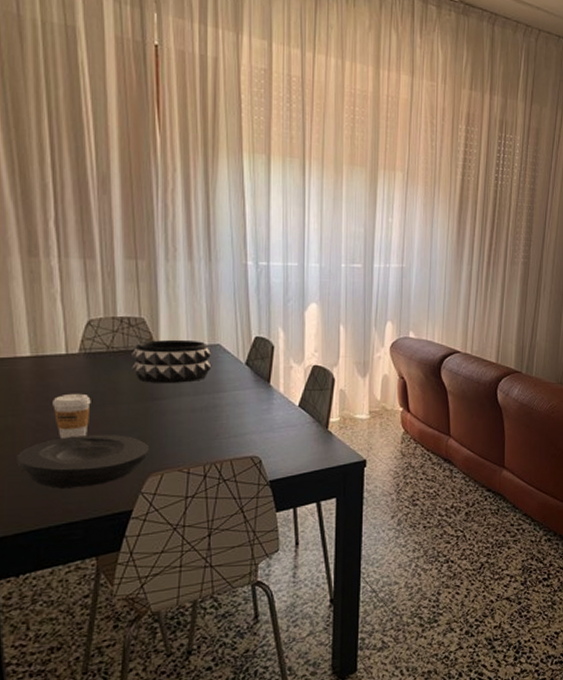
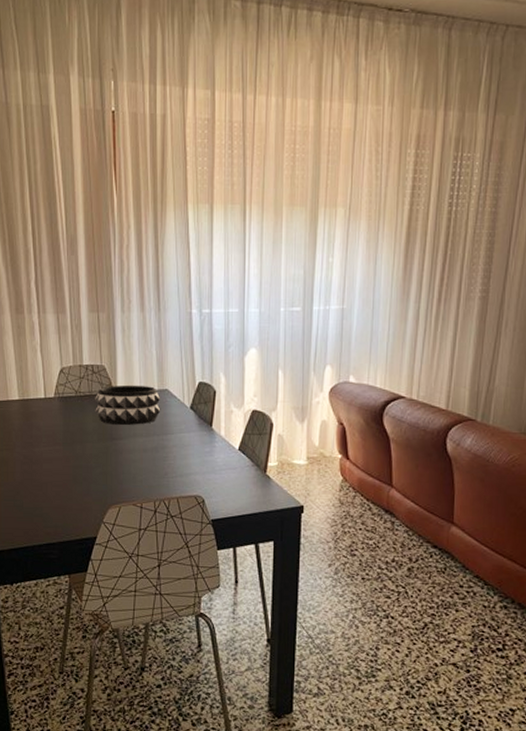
plate: present [16,435,150,489] -> none [10,469,110,514]
coffee cup: present [53,393,91,439] -> none [35,432,64,471]

